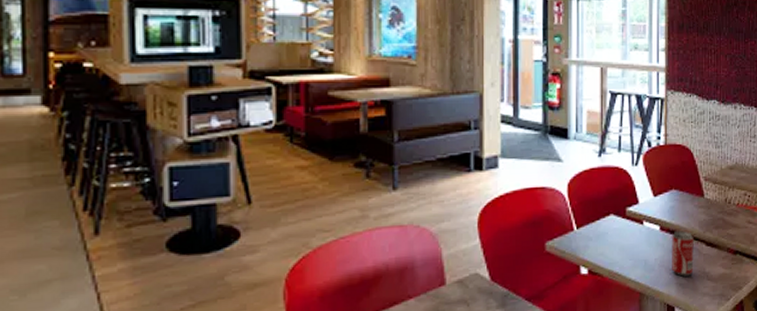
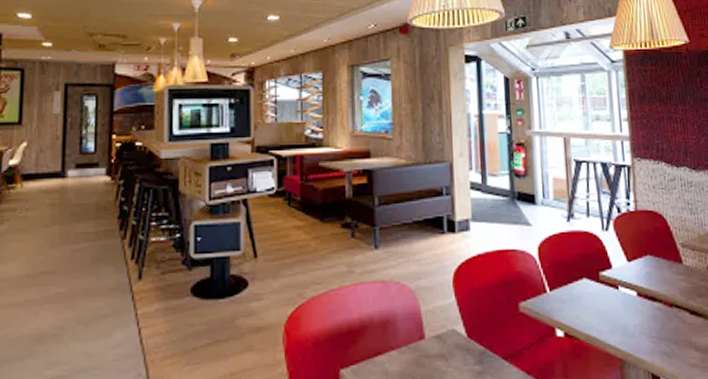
beverage can: present [672,230,694,277] -> none [651,297,679,345]

